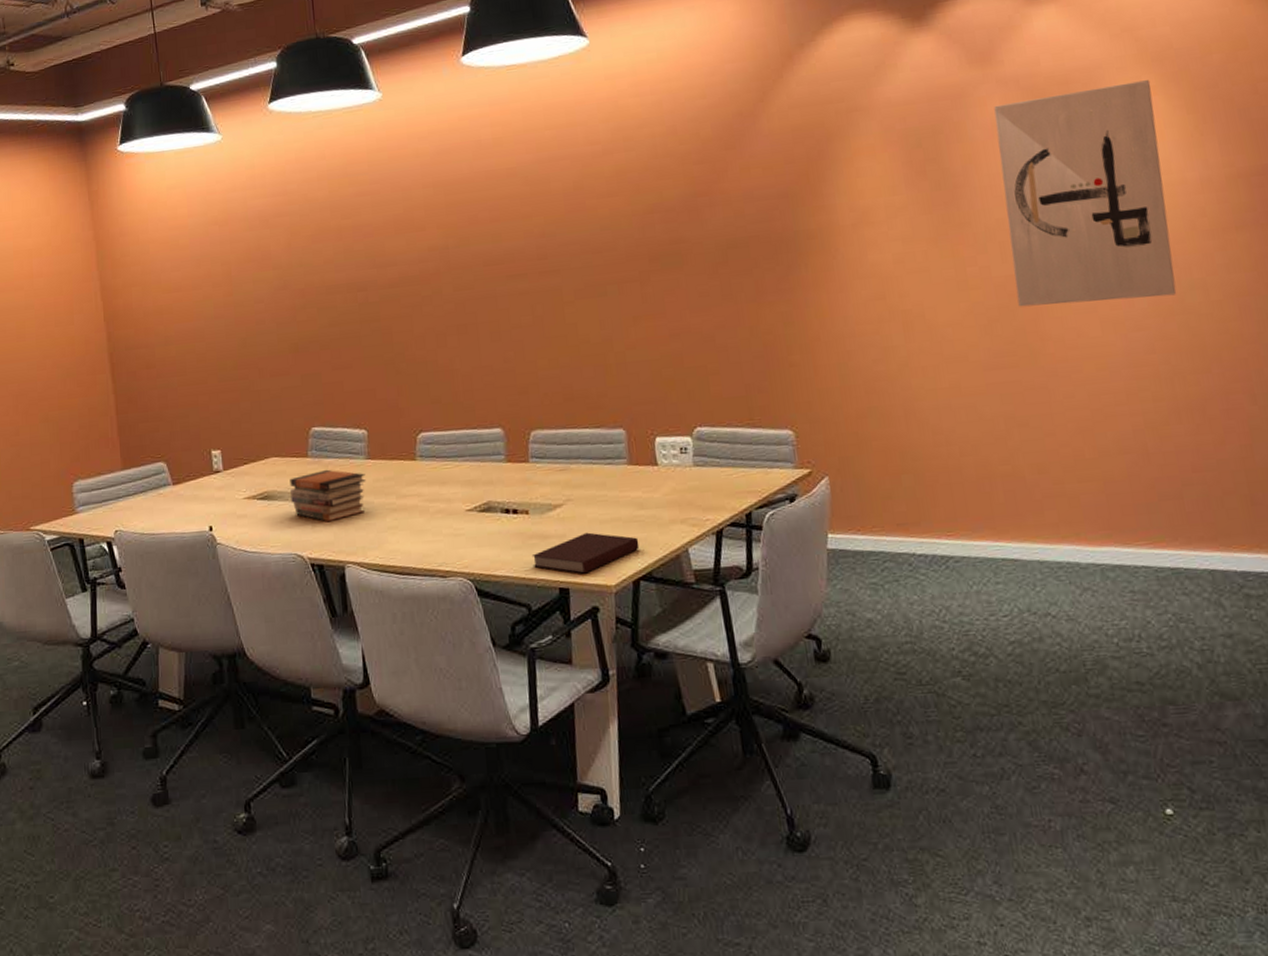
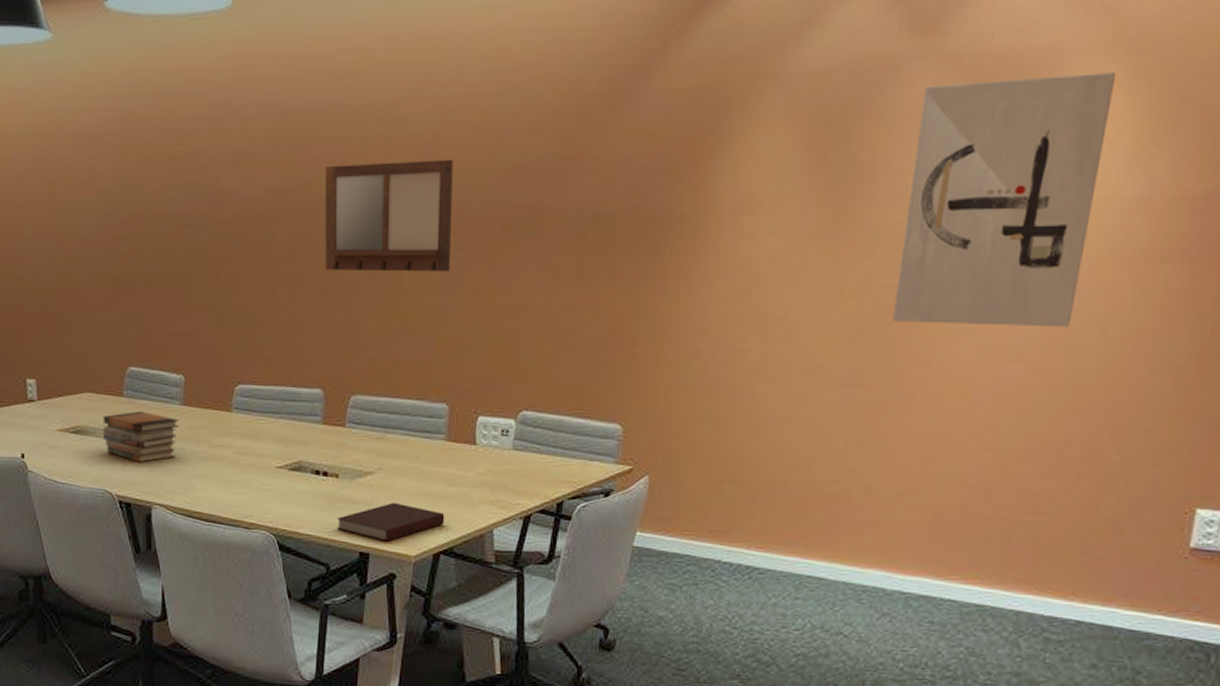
writing board: none [480,206,607,316] -> present [324,159,453,272]

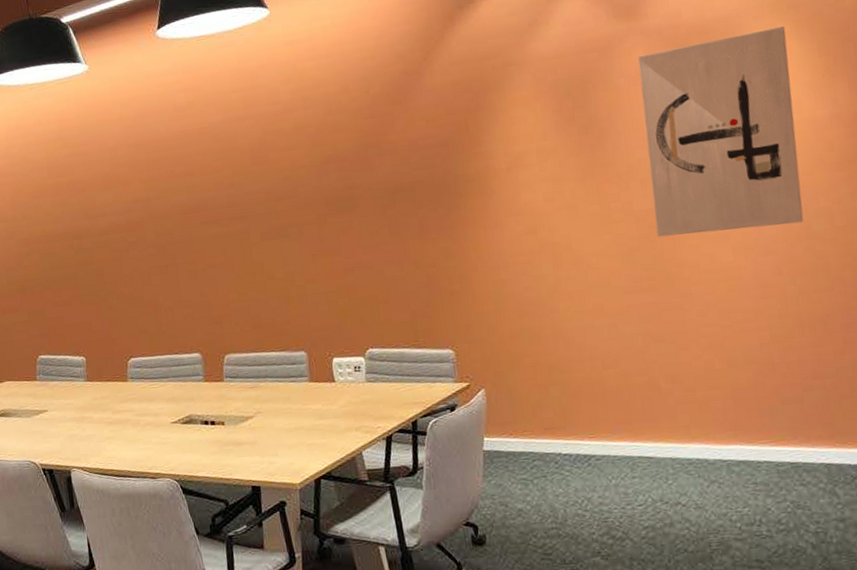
book stack: present [103,411,179,463] -> none [22,390,86,434]
writing board: present [324,159,453,272] -> none [177,159,289,258]
notebook: present [336,502,445,542] -> none [228,439,320,474]

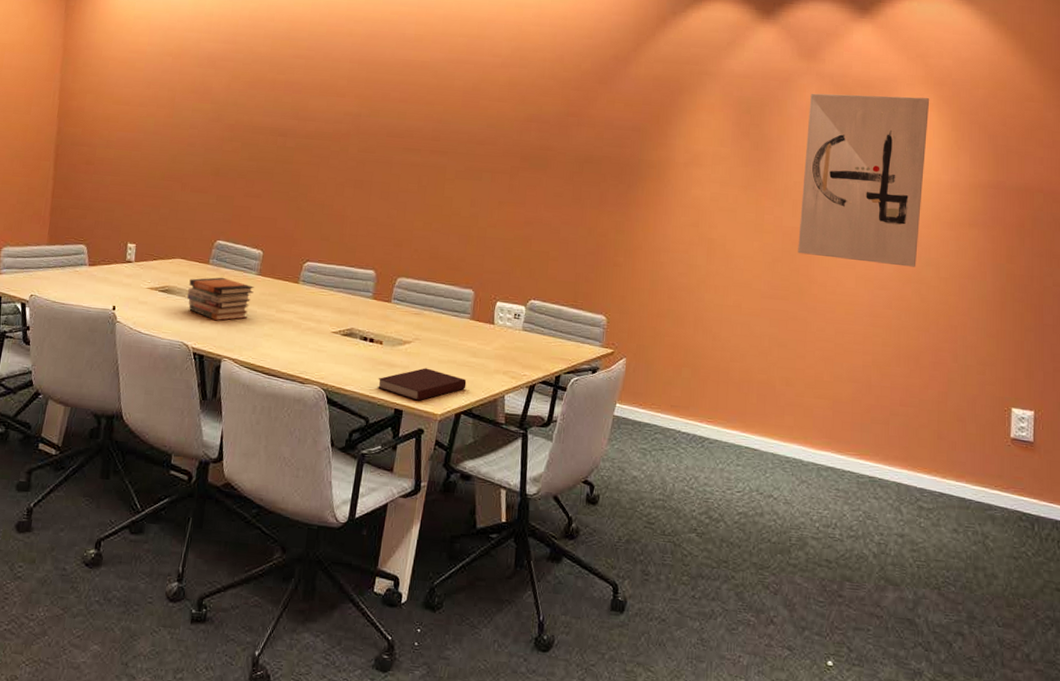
book stack: none [22,390,86,434] -> present [187,277,254,321]
notebook: none [228,439,320,474] -> present [377,368,467,401]

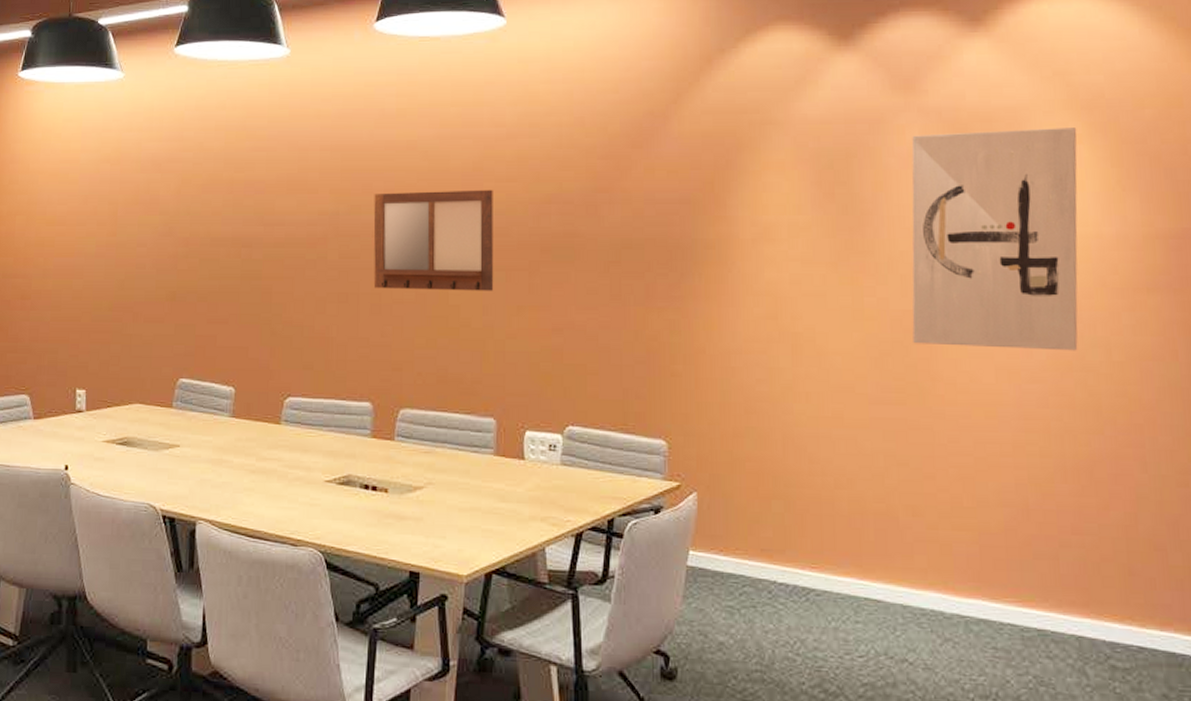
book stack: present [187,277,254,321] -> none [150,422,228,476]
notebook: present [377,368,467,401] -> none [385,518,496,560]
writing board: none [384,102,487,188] -> present [373,189,493,291]

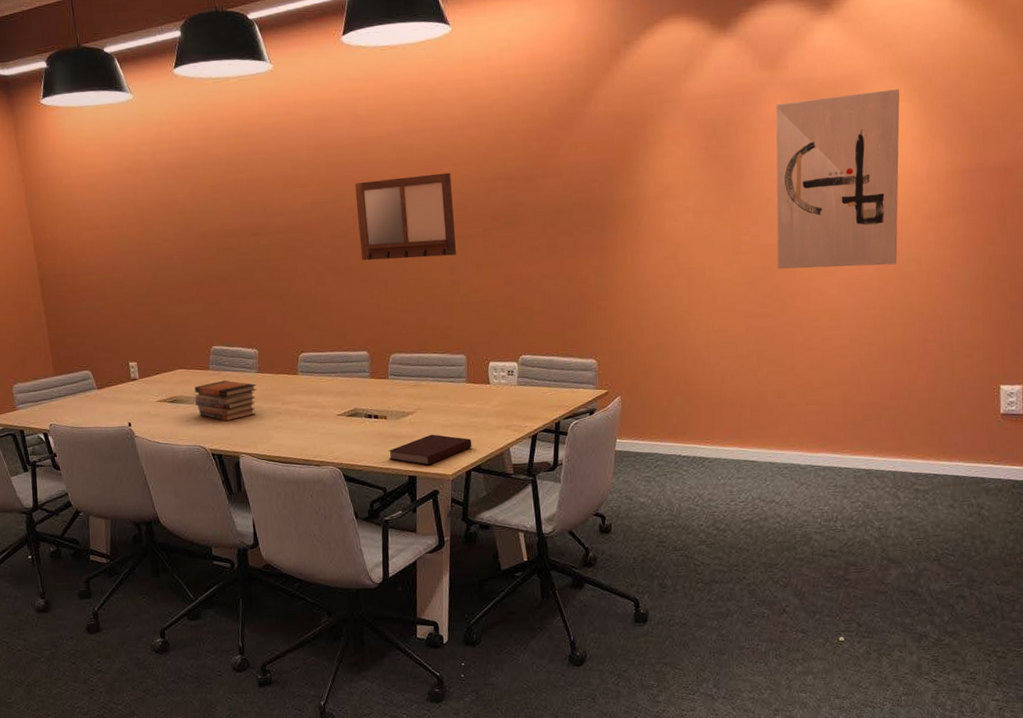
book stack: none [150,422,228,476] -> present [194,380,257,422]
notebook: none [385,518,496,560] -> present [388,434,472,466]

